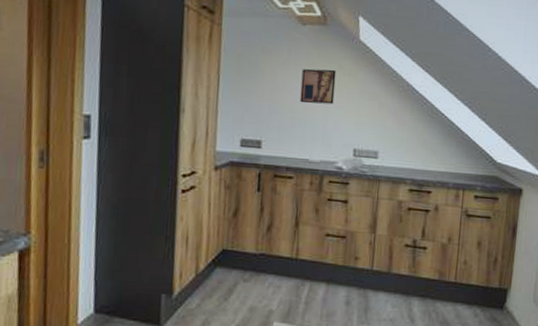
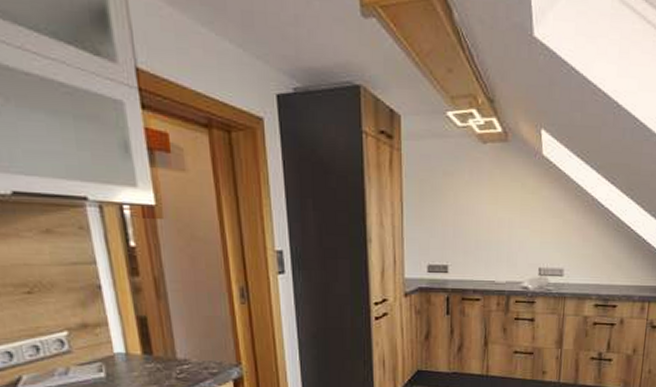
wall art: present [300,68,336,105] -> none [483,188,519,225]

